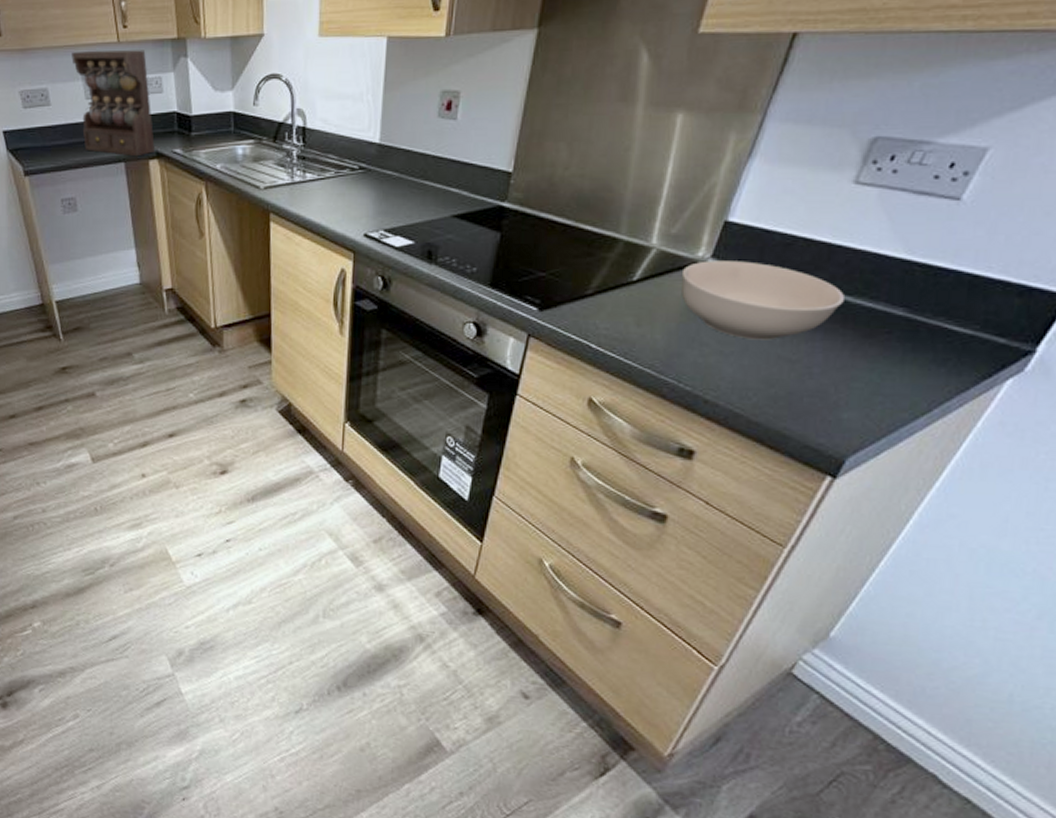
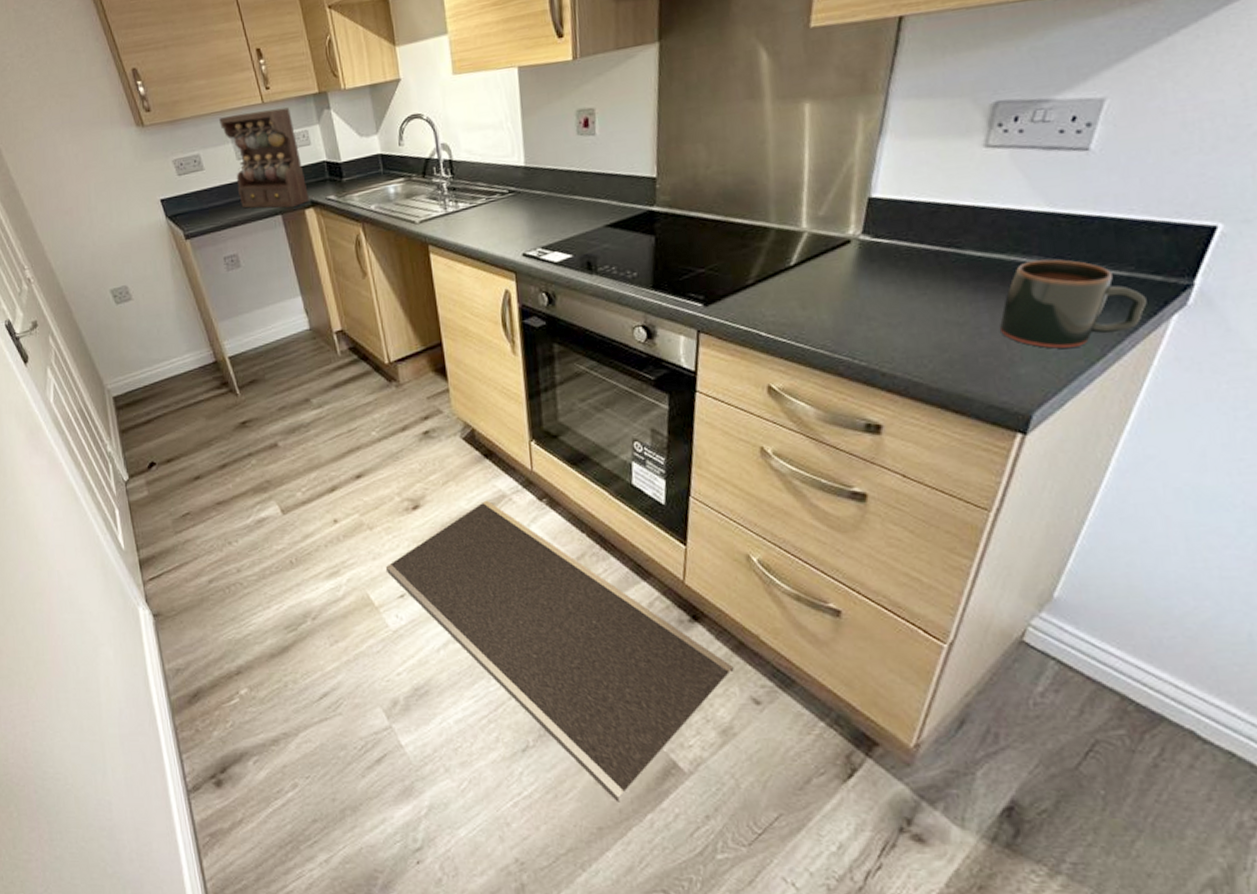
door mat: none [186,474,509,770] -> present [385,500,734,802]
bowl: present [681,260,846,340] -> none [836,233,1000,309]
mug: none [832,307,985,399] -> present [1000,259,1147,349]

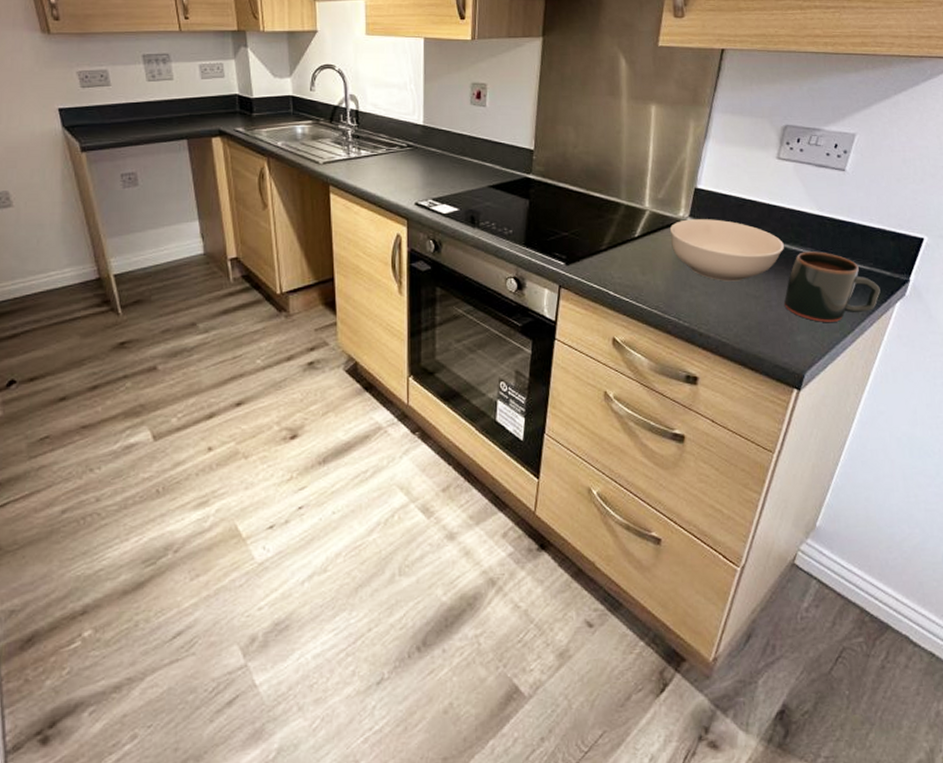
spice rack: present [219,107,309,209] -> none [133,37,217,135]
door mat: present [385,500,734,802] -> none [257,431,573,731]
bowl: none [836,233,1000,309] -> present [669,219,785,282]

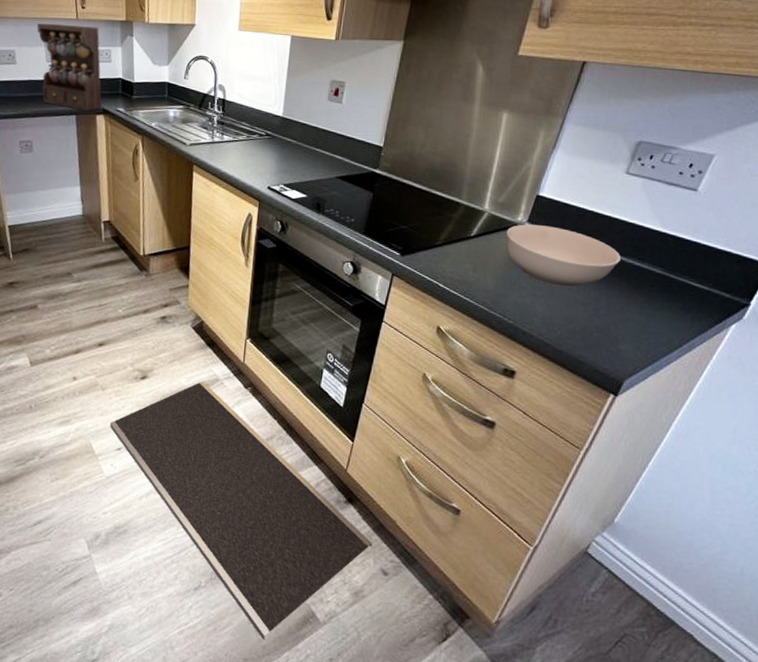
spice rack: none [133,37,217,135] -> present [37,23,102,112]
door mat: none [257,431,573,731] -> present [109,381,373,640]
mug: present [784,251,881,322] -> none [613,266,717,336]

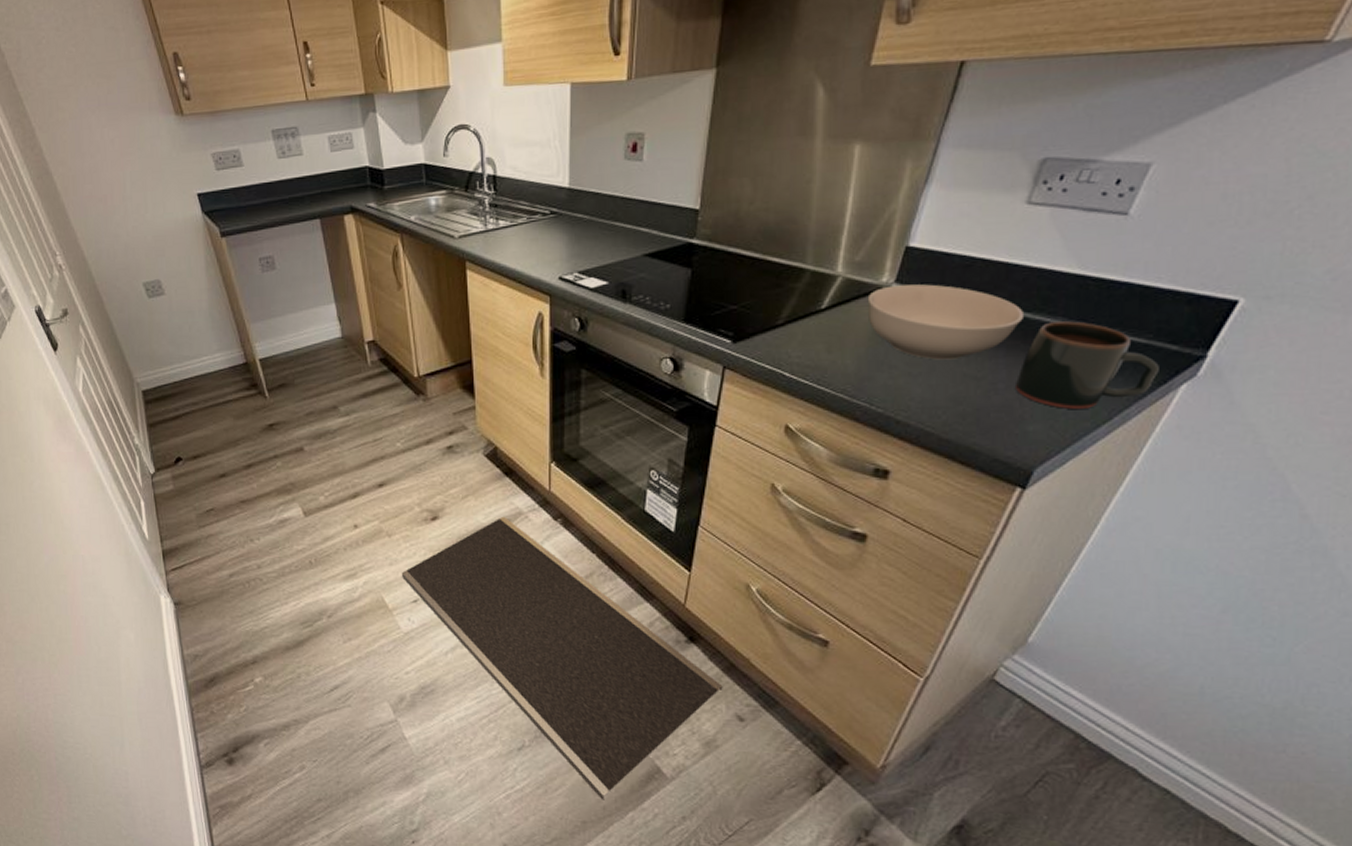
spice rack: present [37,23,102,112] -> none [261,107,349,213]
mug: none [613,266,717,336] -> present [1016,321,1159,409]

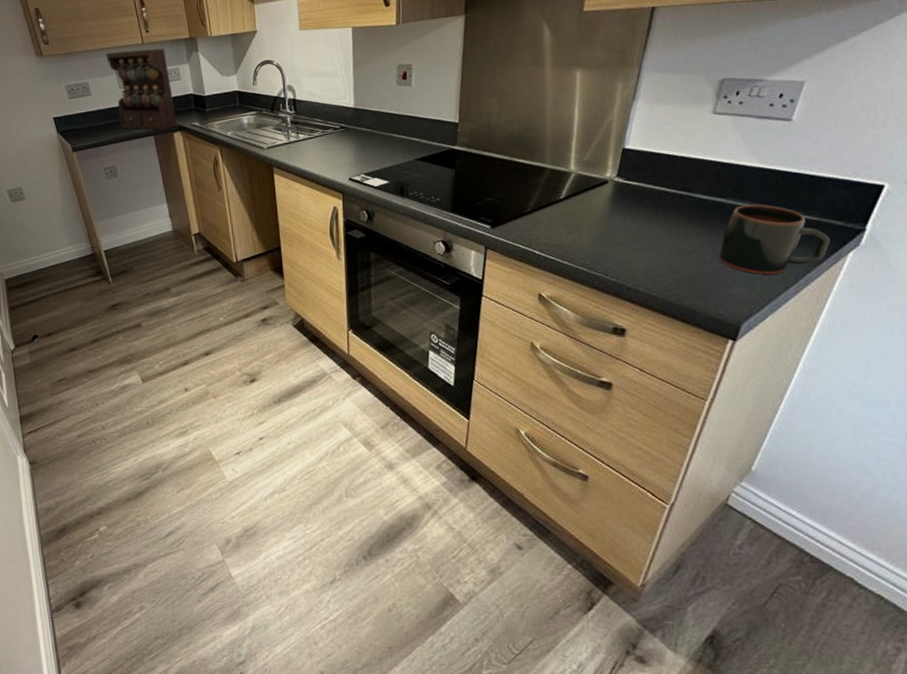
spice rack: none [261,107,349,213] -> present [106,48,177,131]
door mat: present [401,516,723,800] -> none [225,377,503,627]
bowl: present [867,284,1025,360] -> none [596,177,721,238]

